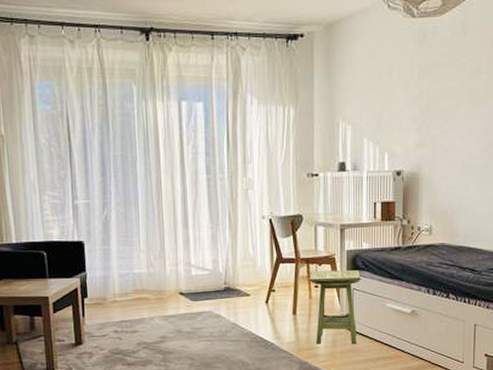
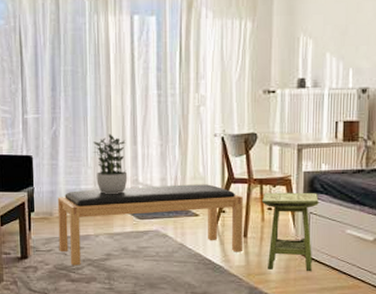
bench: none [111,265,292,350] -> present [57,184,243,266]
potted plant: none [145,218,180,277] -> present [93,134,128,194]

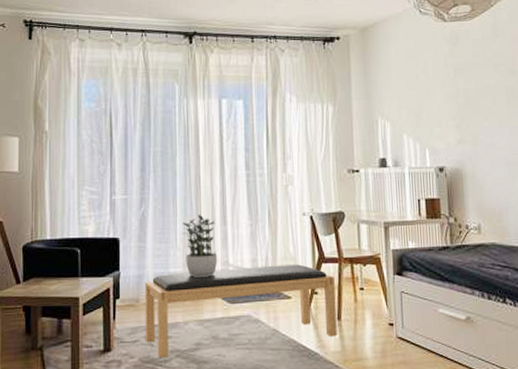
side table: present [261,192,319,272] -> none [352,270,409,356]

